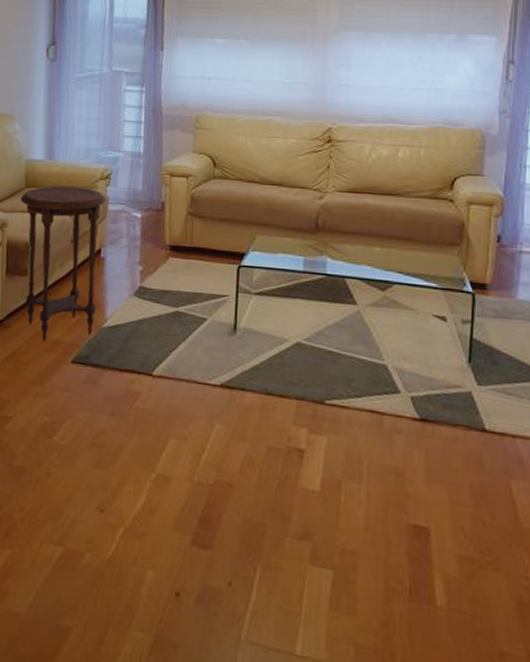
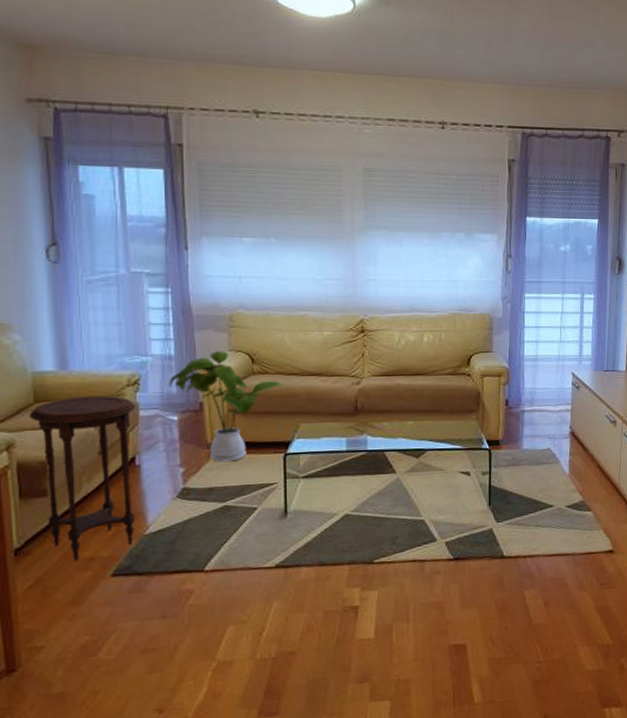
house plant: none [136,152,246,267] -> present [169,351,287,463]

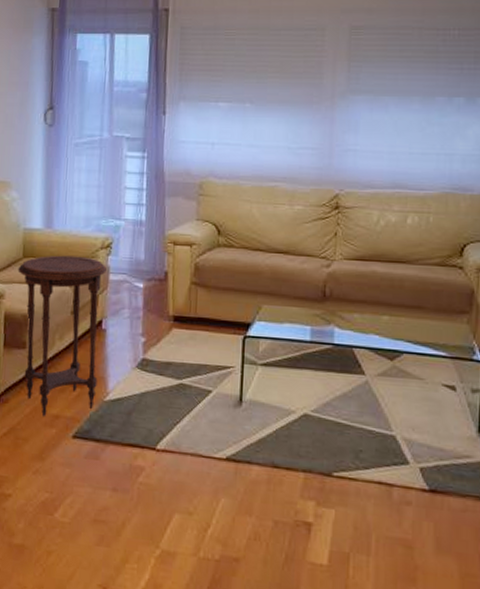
house plant: present [169,351,287,463] -> none [138,220,252,338]

